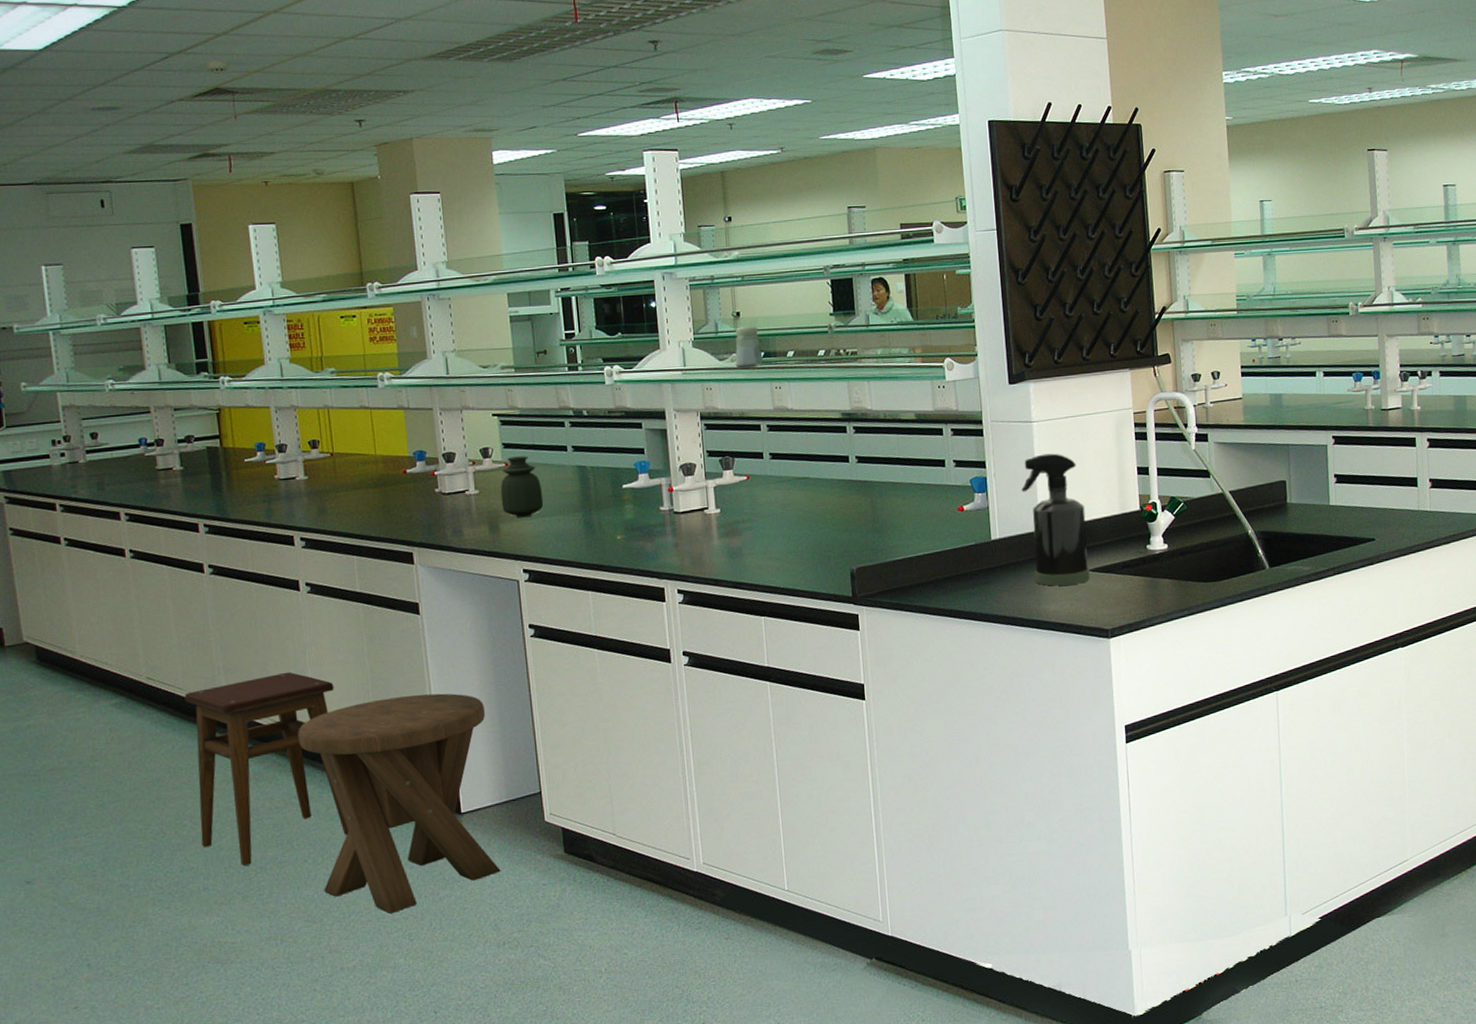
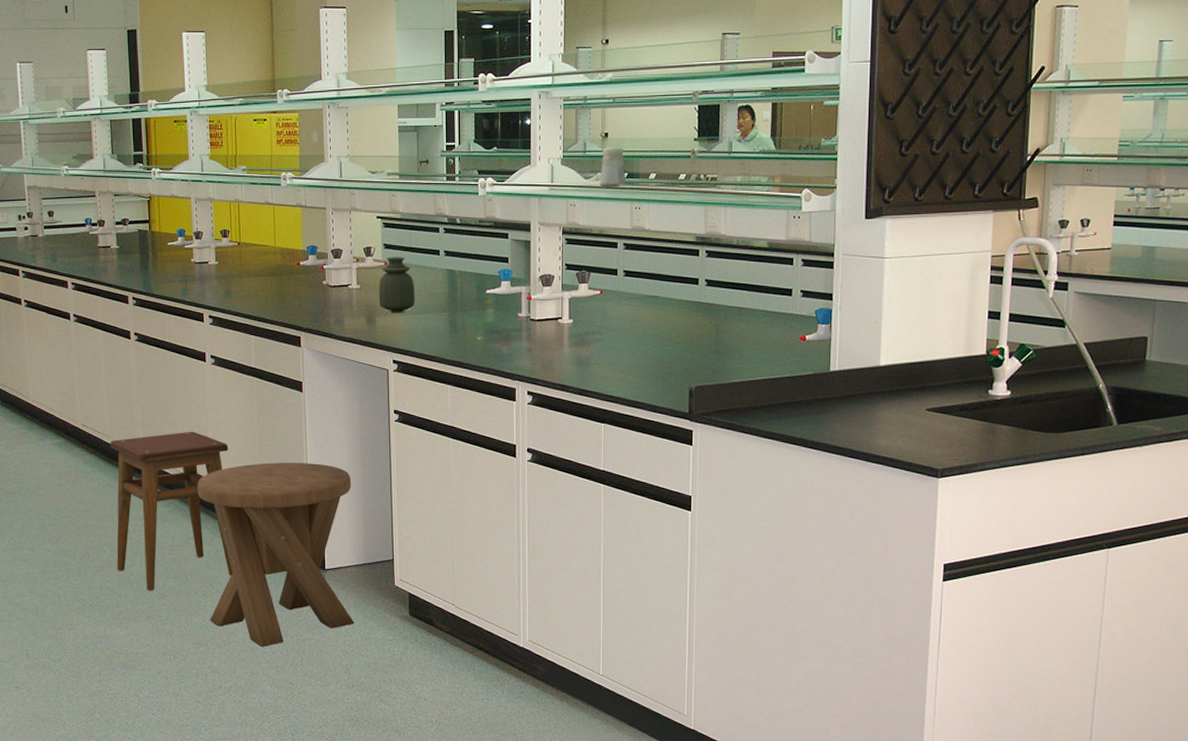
spray bottle: present [1021,453,1089,586] -> none [866,291,929,422]

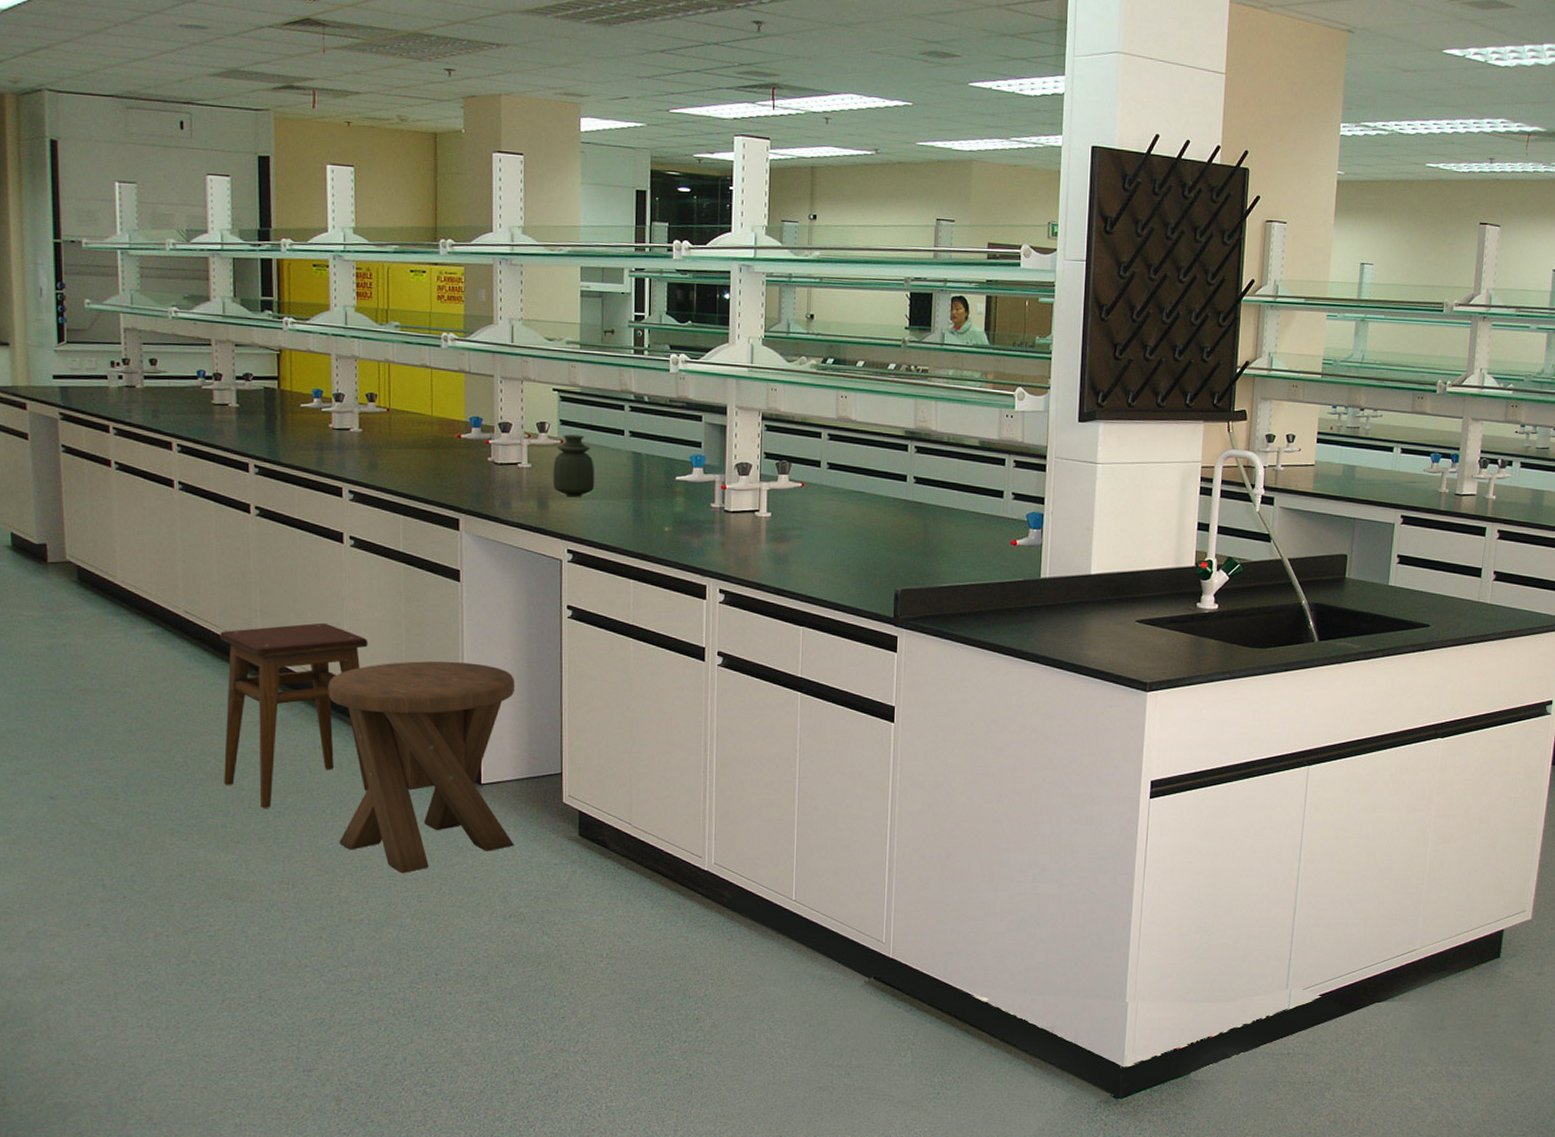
salt shaker: present [600,147,626,187] -> none [803,330,832,373]

